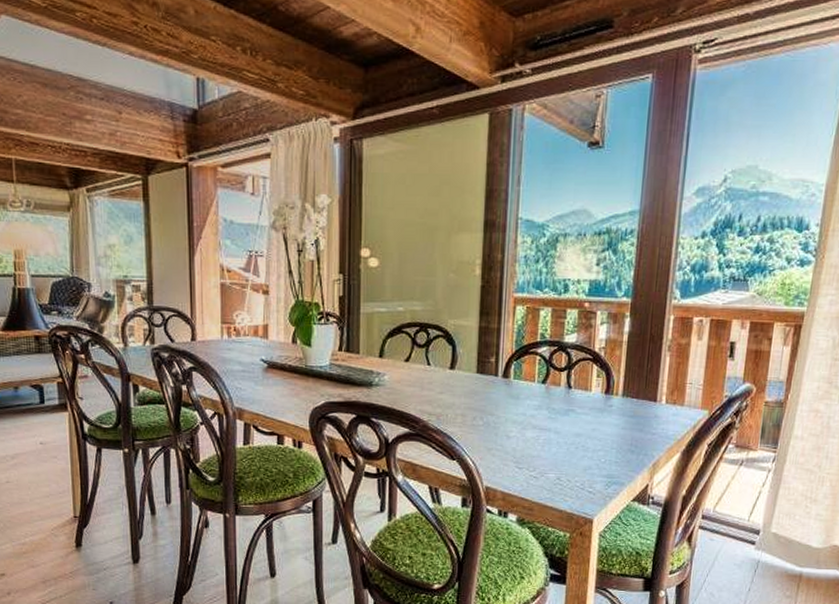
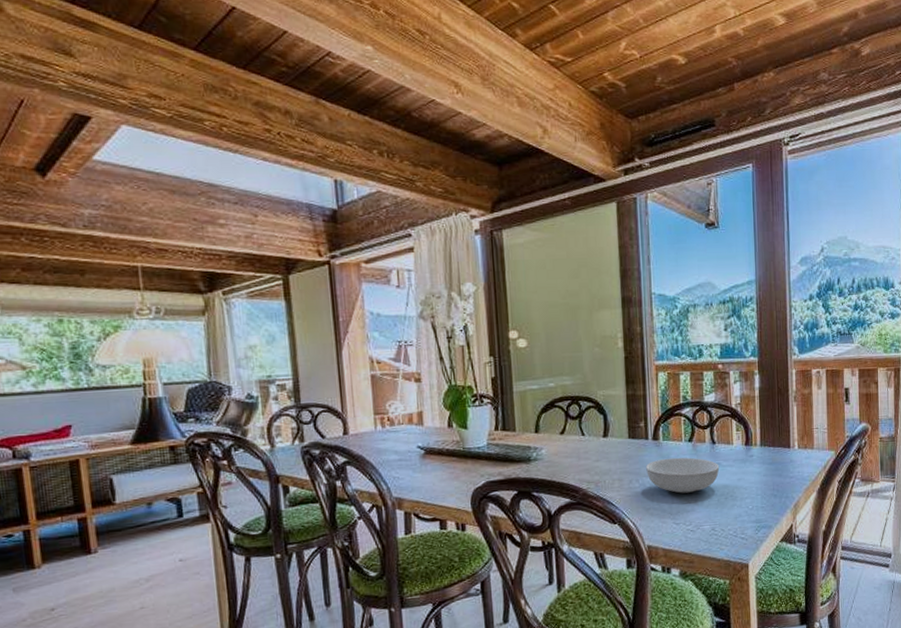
serving bowl: none [492,398,573,438] -> present [646,457,720,494]

